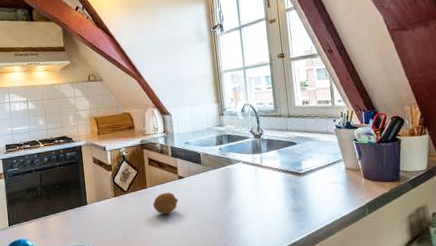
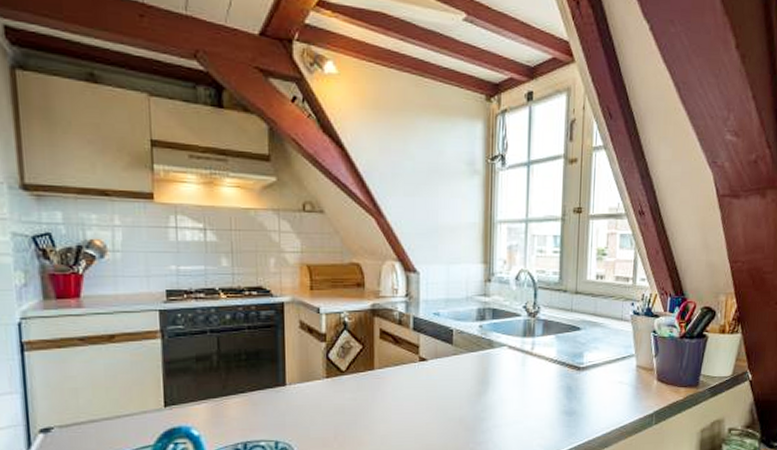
fruit: present [153,192,178,214] -> none [380,377,416,406]

